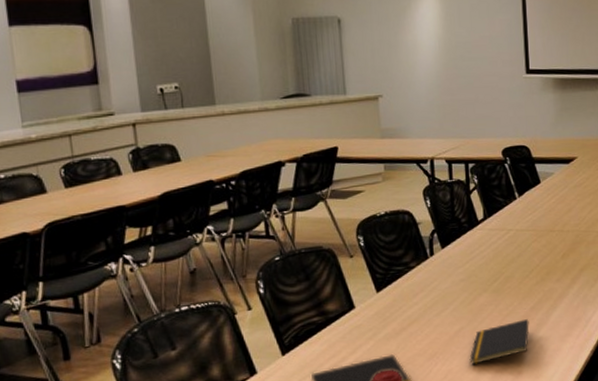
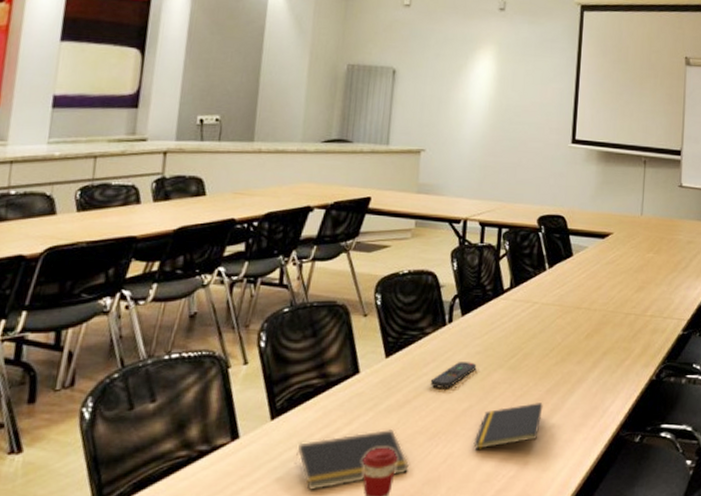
remote control: none [421,289,463,315] -> present [430,362,477,388]

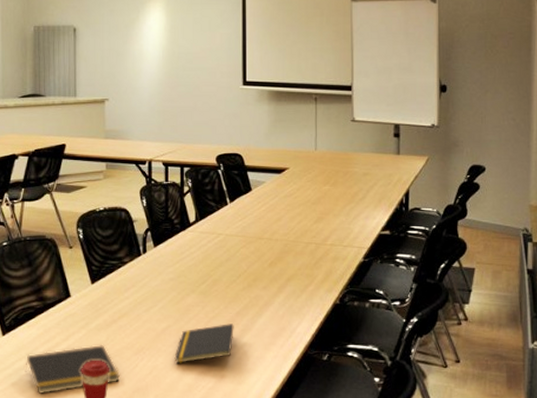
remote control: present [430,362,477,388] -> none [131,287,171,310]

